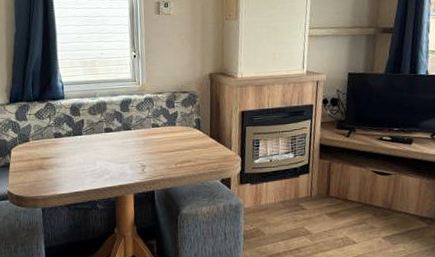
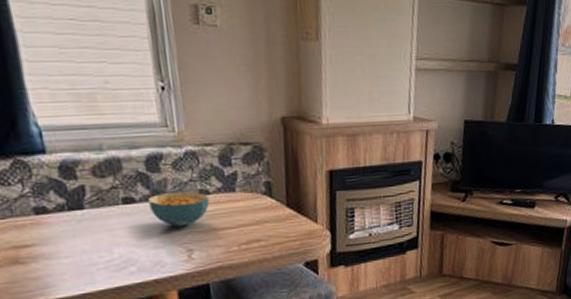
cereal bowl: none [119,125,159,150] -> present [147,191,210,228]

